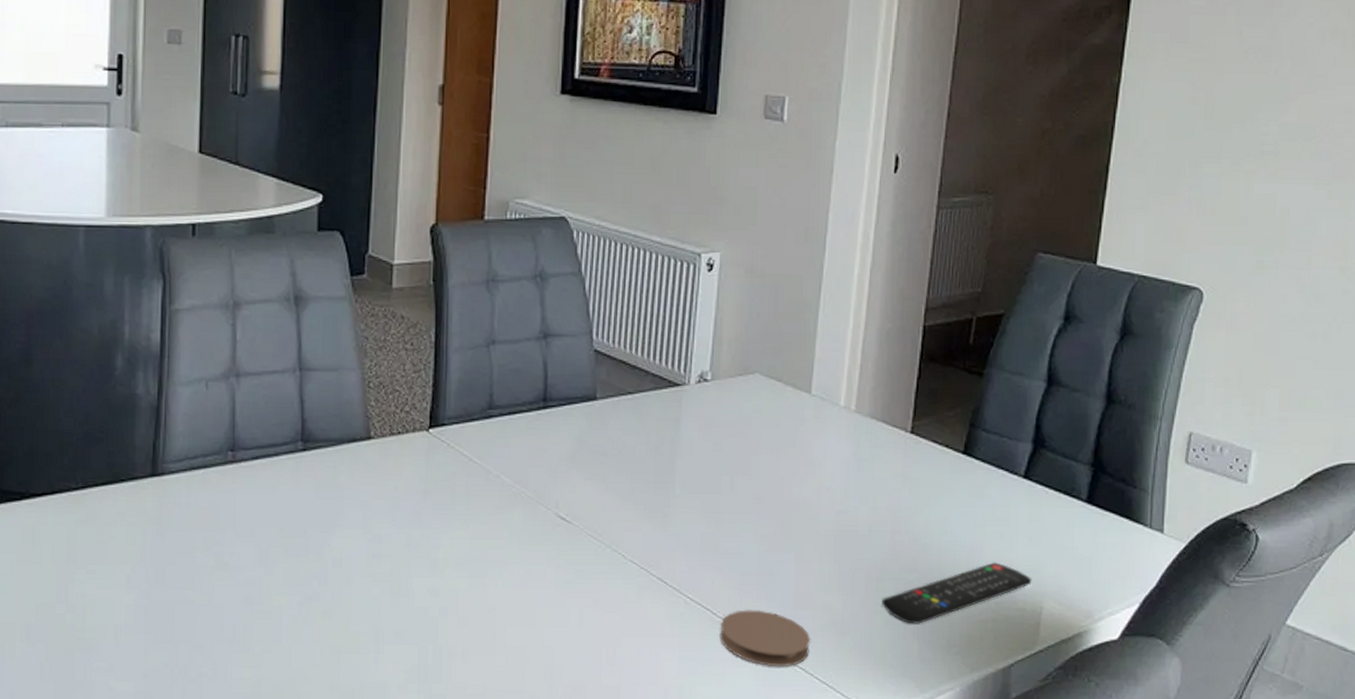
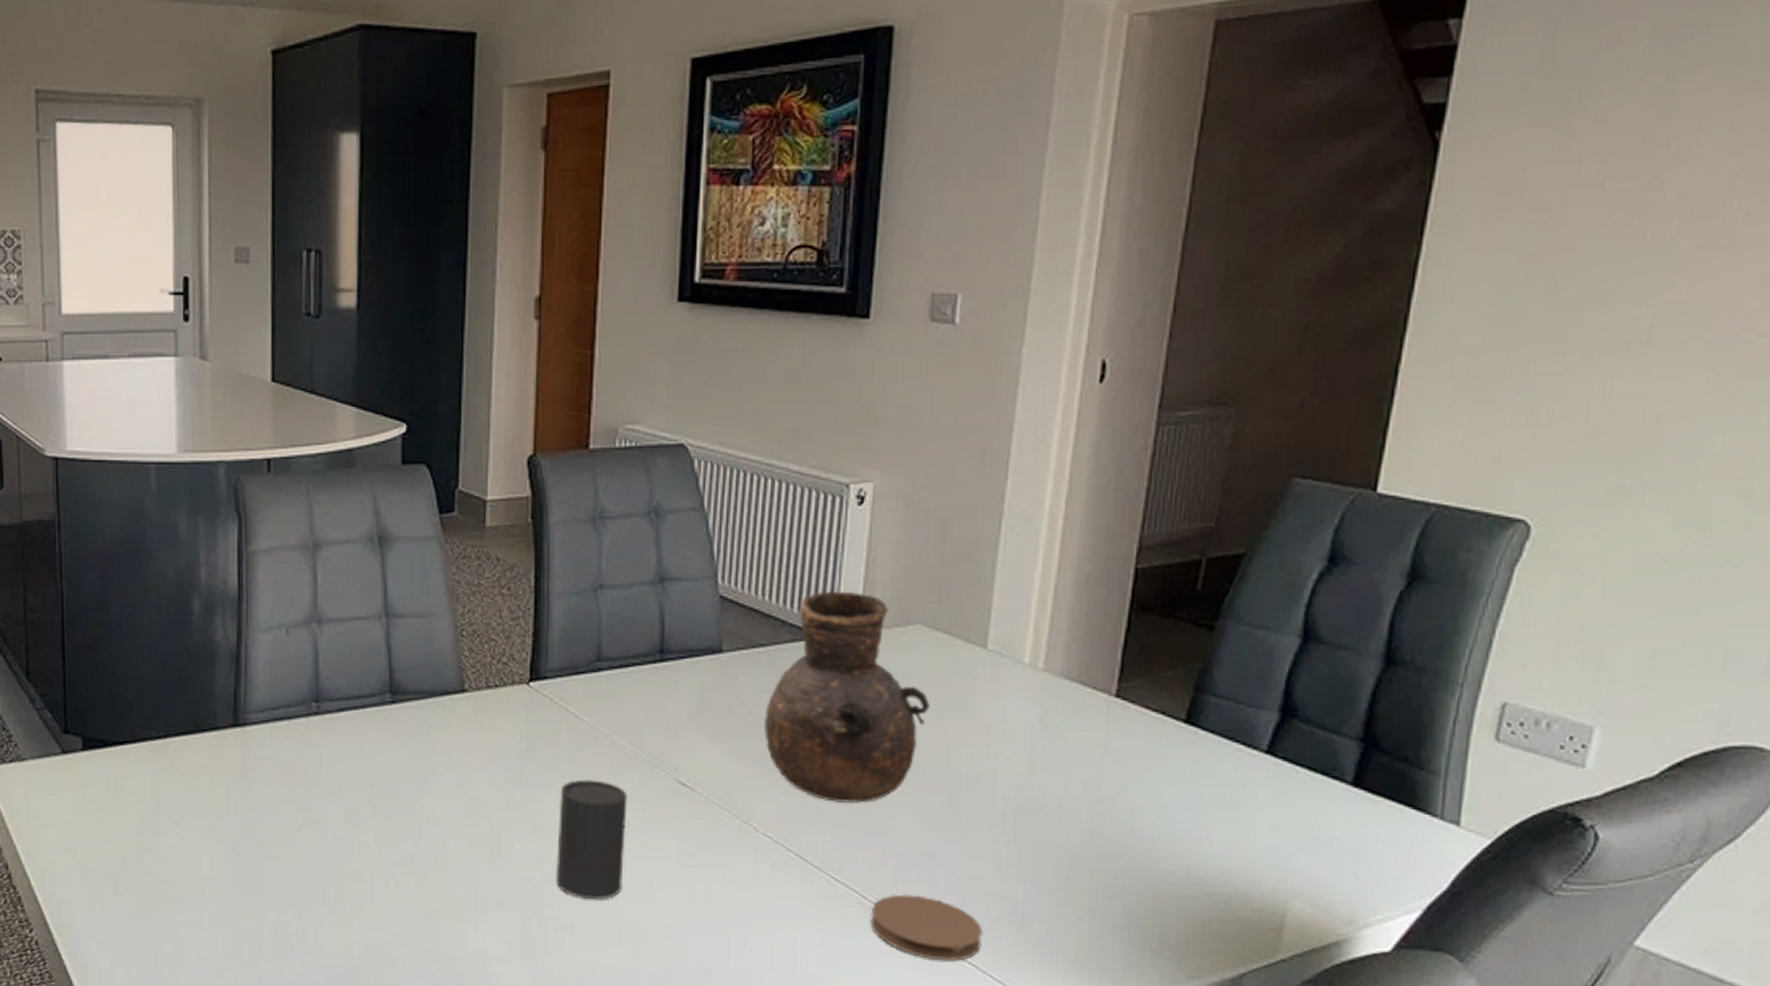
cup: none [449,517,514,628] -> present [555,779,628,900]
vase: none [630,345,766,531] -> present [763,590,930,804]
remote control: present [882,562,1032,624] -> none [1074,853,1274,921]

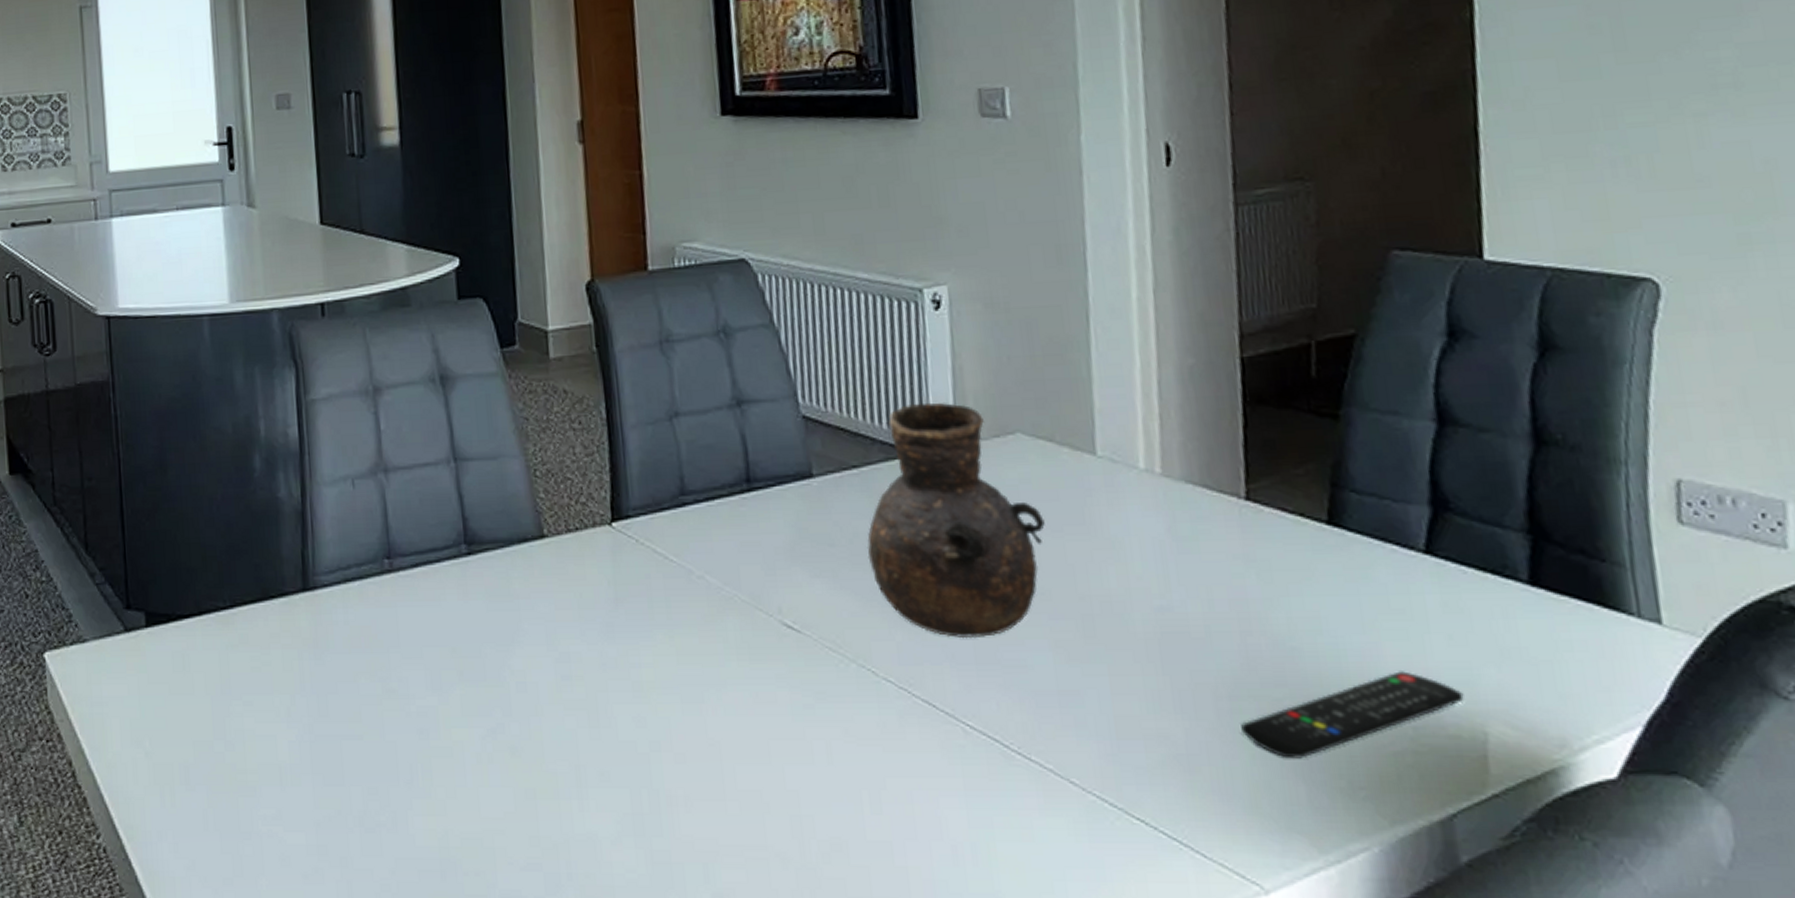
cup: present [555,779,628,900] -> none [657,627,737,766]
coaster: present [870,894,983,962] -> none [1017,740,1147,818]
remote control: none [1074,853,1274,921] -> present [1241,671,1464,759]

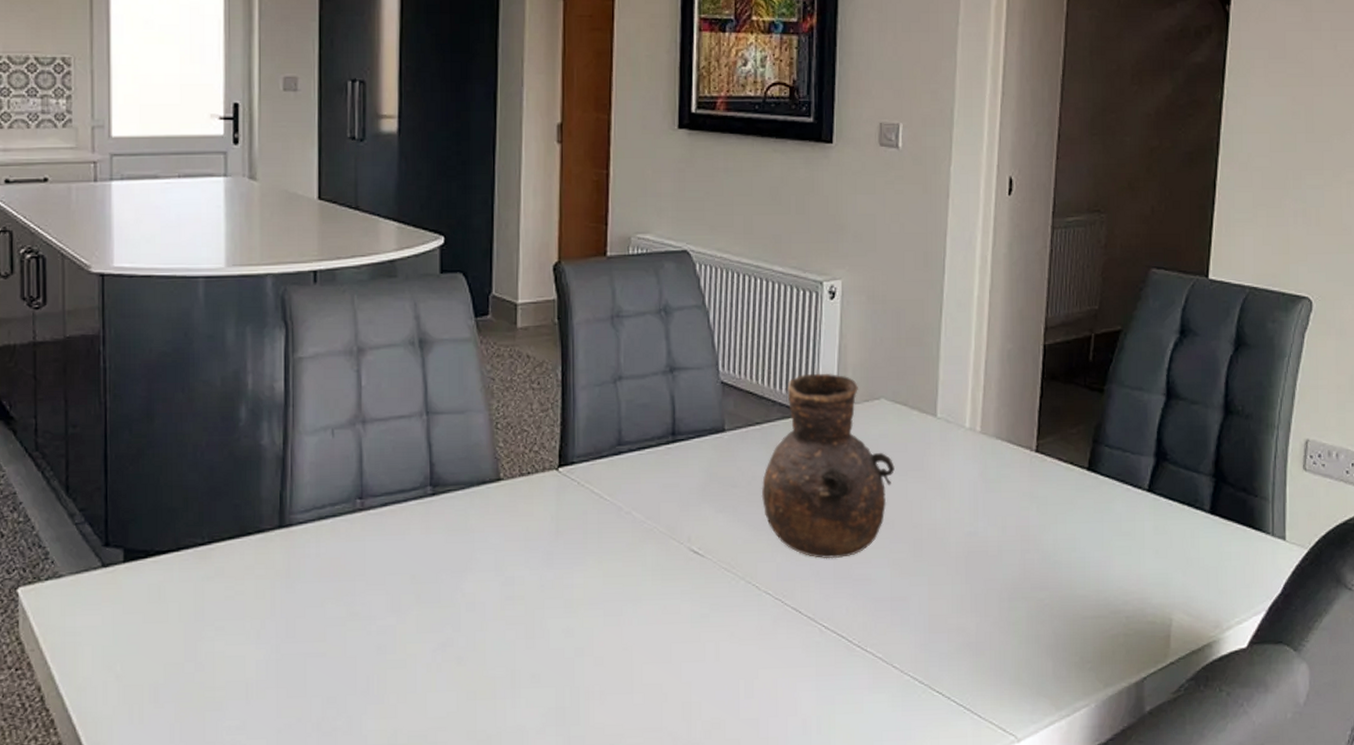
remote control: present [1241,671,1464,759] -> none [1015,576,1160,643]

